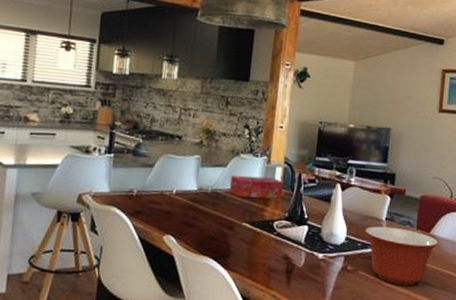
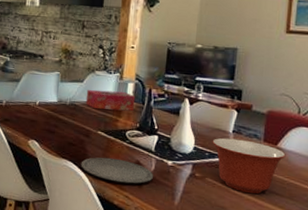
plate: none [223,252,304,281] -> present [80,157,154,184]

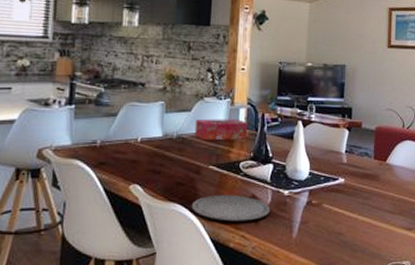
mixing bowl: present [212,138,286,194] -> none [326,159,394,215]

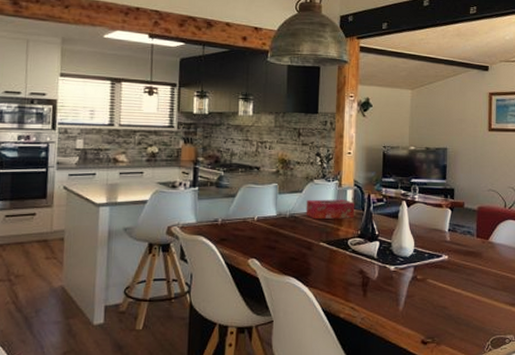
plate: present [191,194,271,222] -> none [304,269,378,294]

